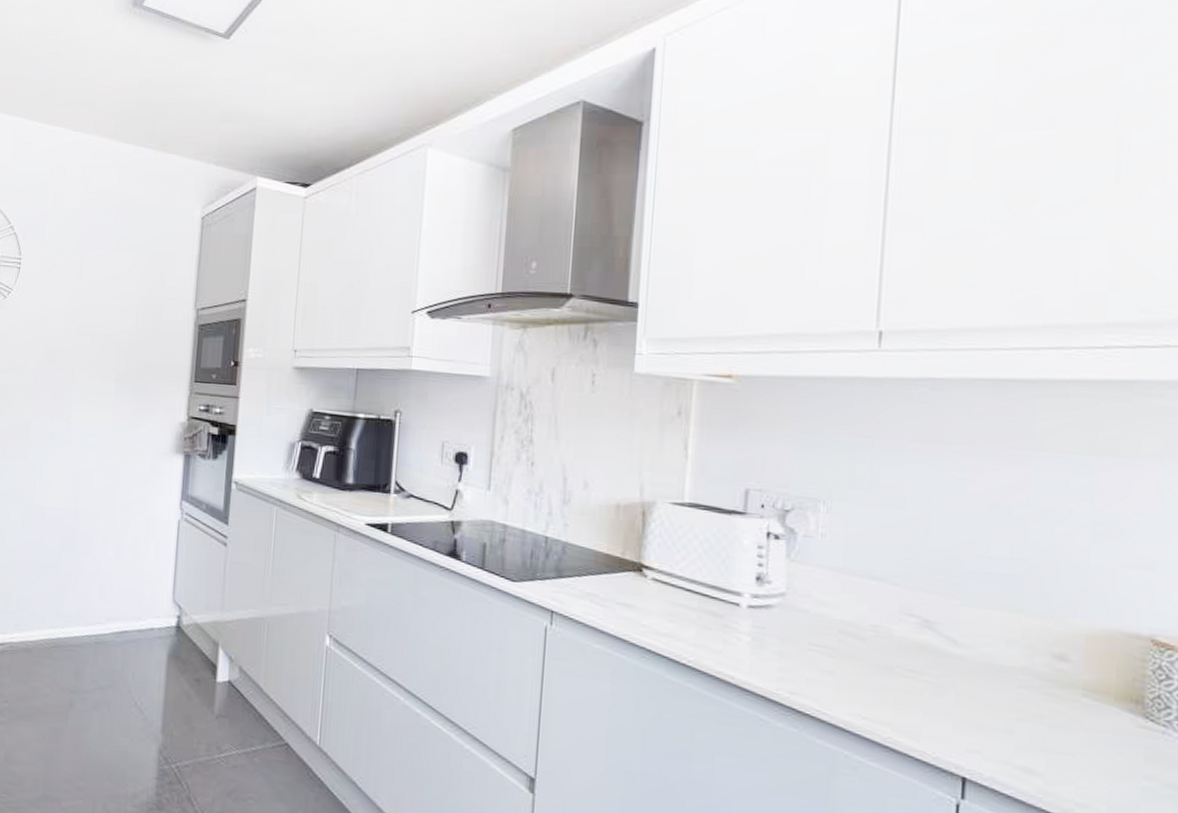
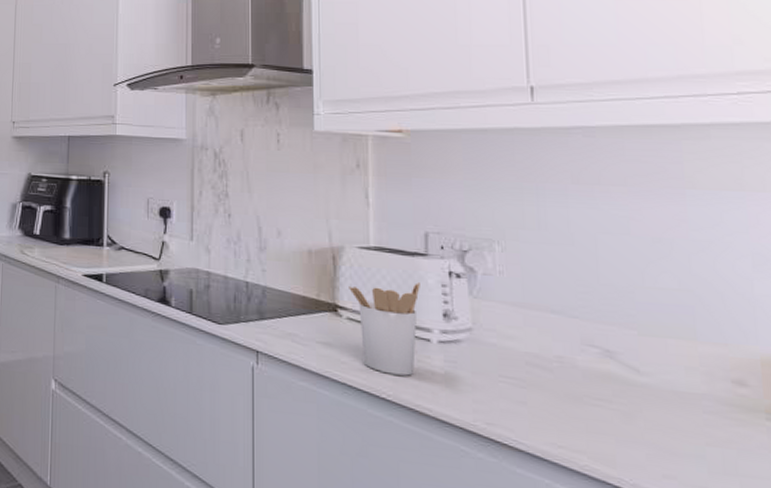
utensil holder: none [657,543,735,642] -> present [349,283,420,376]

